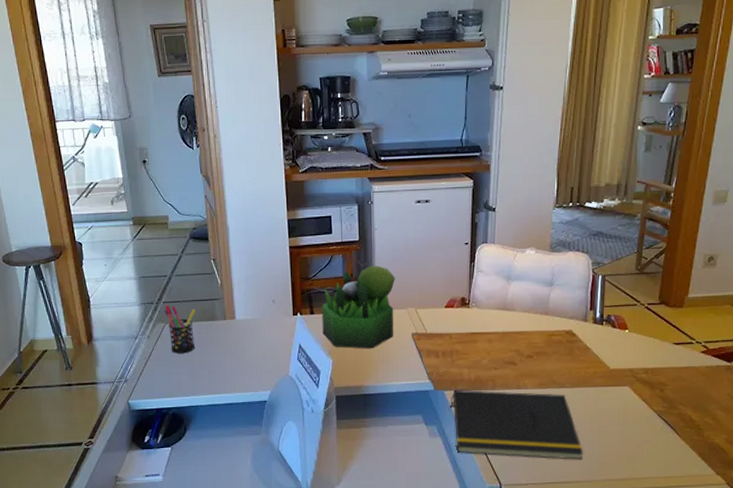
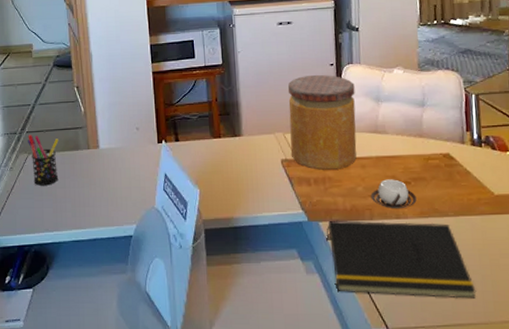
plant: present [322,266,396,349] -> none [187,89,262,178]
jar: none [421,253,487,343] -> present [288,74,357,170]
cup: none [495,353,537,381] -> present [370,179,417,209]

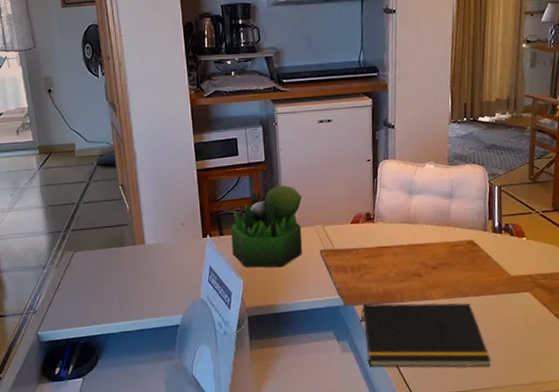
pen holder: present [28,135,59,186] -> none [73,233,105,282]
plant: none [187,89,262,178] -> present [231,185,302,268]
jar: present [288,74,357,170] -> none [327,170,390,259]
cup: present [370,179,417,209] -> none [401,265,442,292]

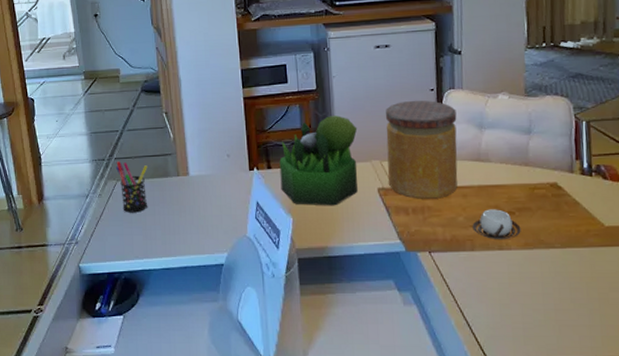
pen holder: none [73,233,105,282] -> present [116,161,148,213]
jar: none [327,170,390,259] -> present [385,100,458,199]
notepad: present [360,303,491,368] -> none [424,250,583,333]
cup: none [401,265,442,292] -> present [472,209,521,240]

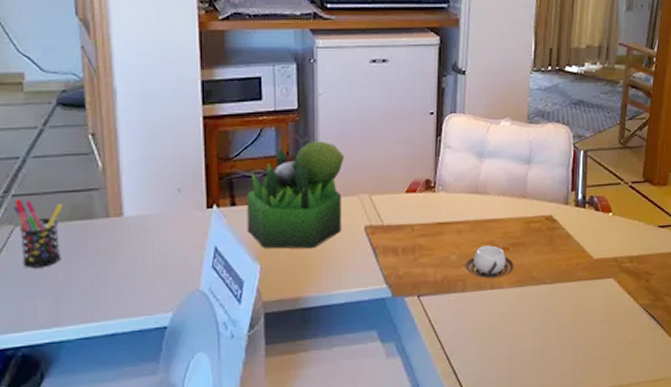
jar: present [385,100,458,199] -> none [376,124,456,237]

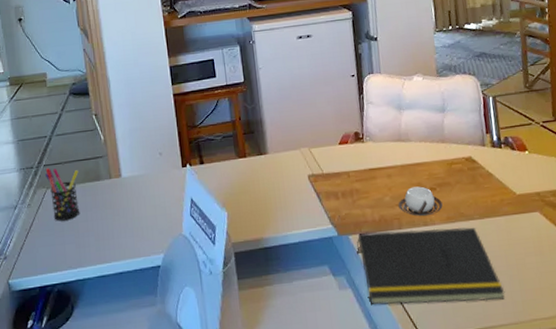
plant: present [247,141,345,249] -> none [211,106,289,198]
notepad: none [412,292,567,375] -> present [356,227,505,305]

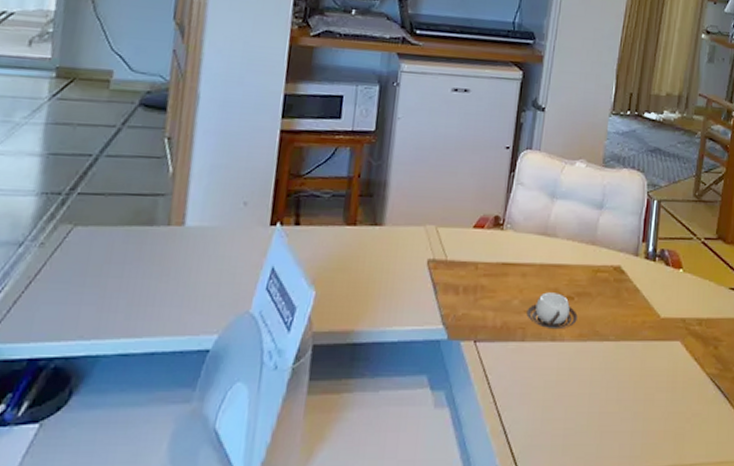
pen holder: present [45,168,80,221] -> none [74,198,126,273]
notepad: present [356,227,505,305] -> none [466,339,625,440]

